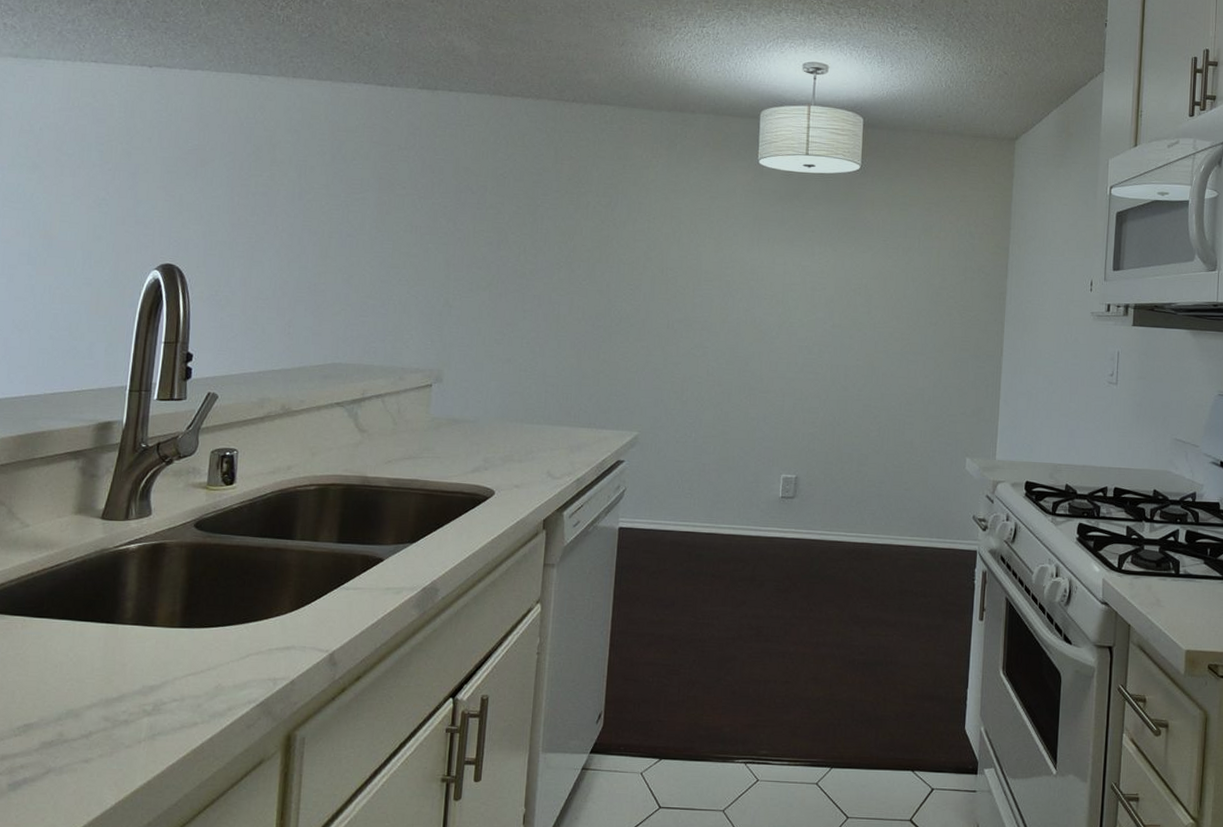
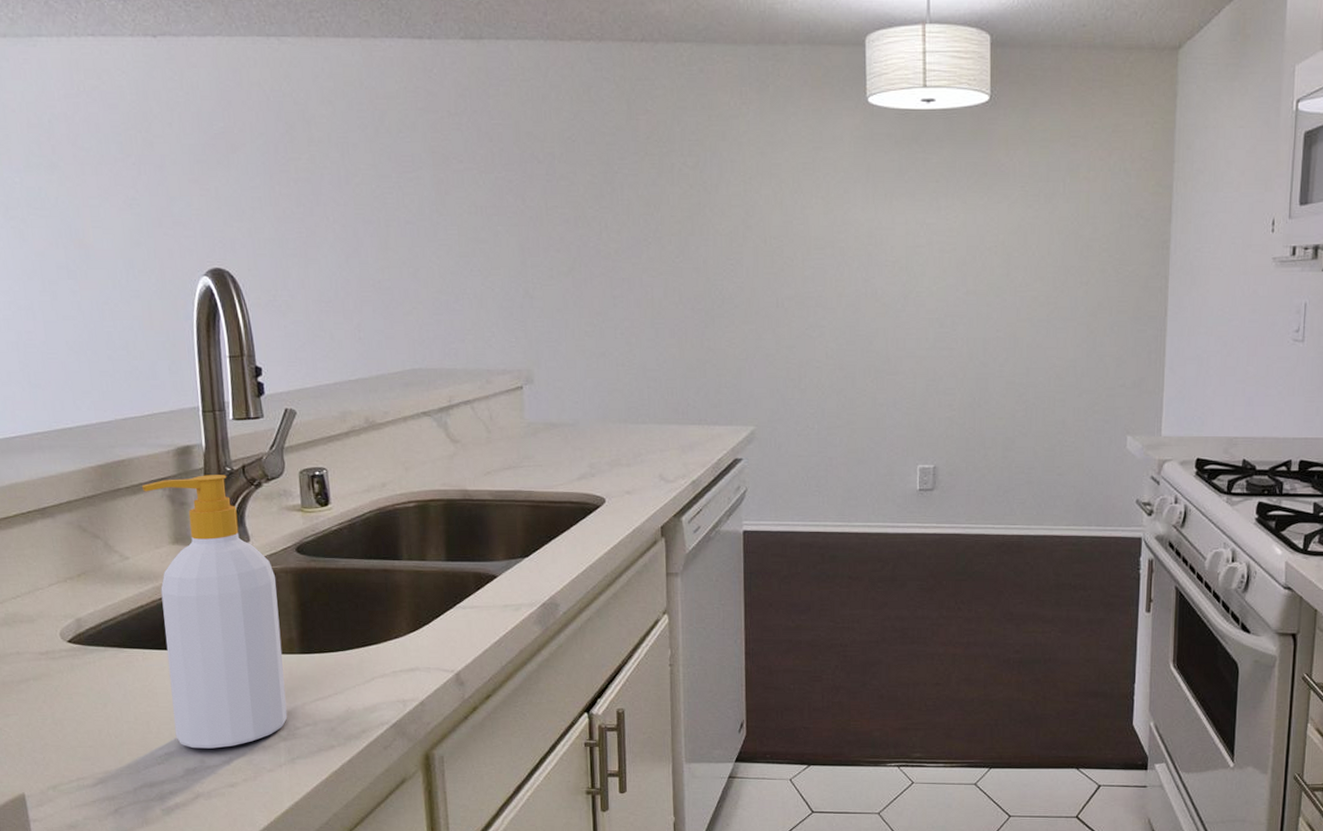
soap bottle: none [39,450,170,722] -> present [141,475,288,749]

